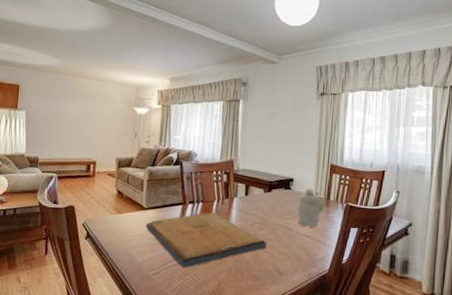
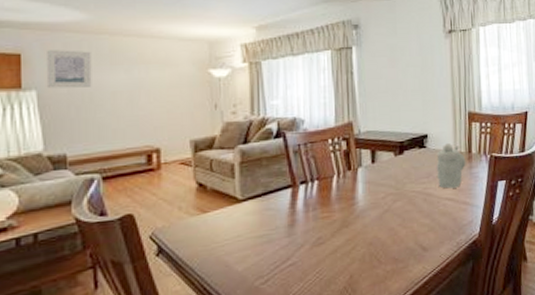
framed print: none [32,84,61,112] -> present [45,50,92,89]
religious icon: present [145,212,267,268] -> none [243,191,405,267]

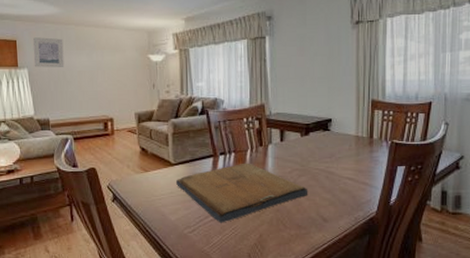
religious icon: none [243,191,405,267] -> present [175,163,308,223]
teapot: present [436,143,466,188] -> none [338,128,367,169]

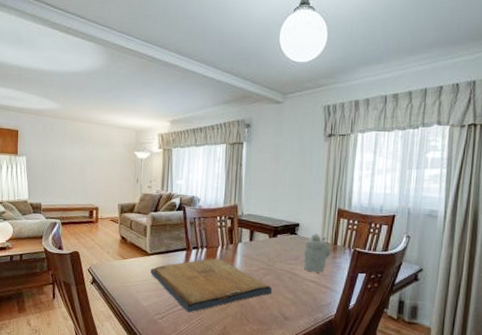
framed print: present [32,37,65,68] -> none [32,129,60,157]
teapot: none [338,128,367,169] -> present [303,234,331,273]

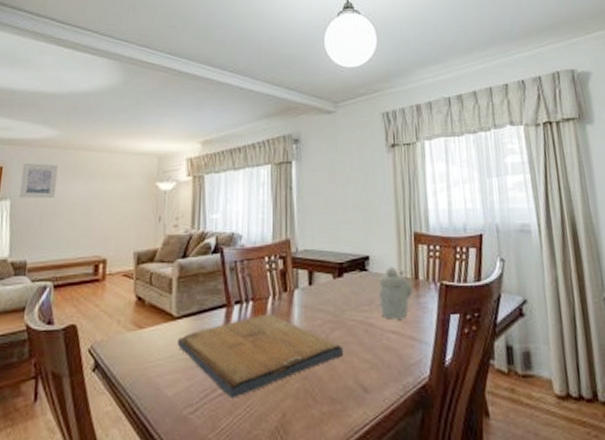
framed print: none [32,129,60,157] -> present [19,163,58,198]

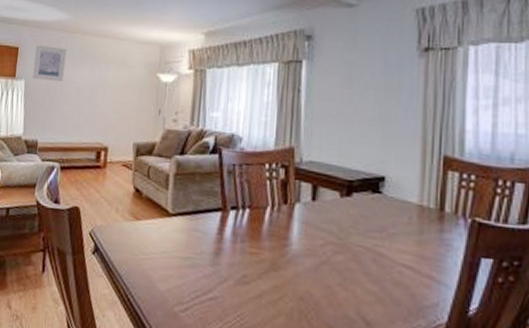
religious icon: present [177,313,344,398] -> none [171,224,347,305]
teapot: present [378,267,413,319] -> none [392,192,436,254]

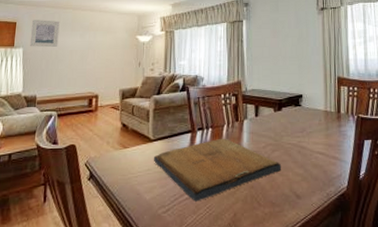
religious icon: none [171,224,347,305] -> present [153,138,282,202]

